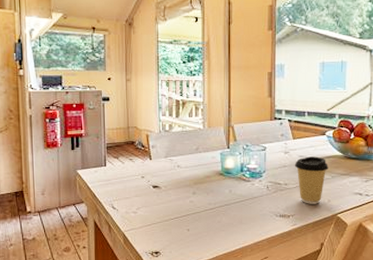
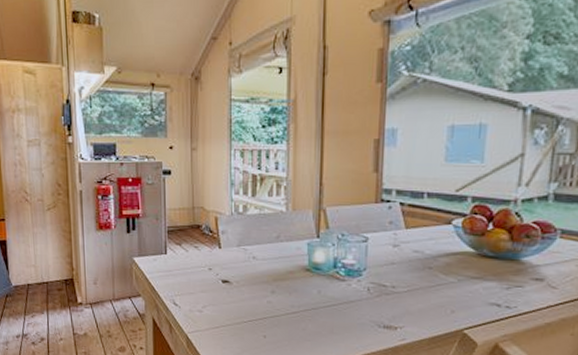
coffee cup: present [294,156,328,204] -> none [405,252,454,315]

